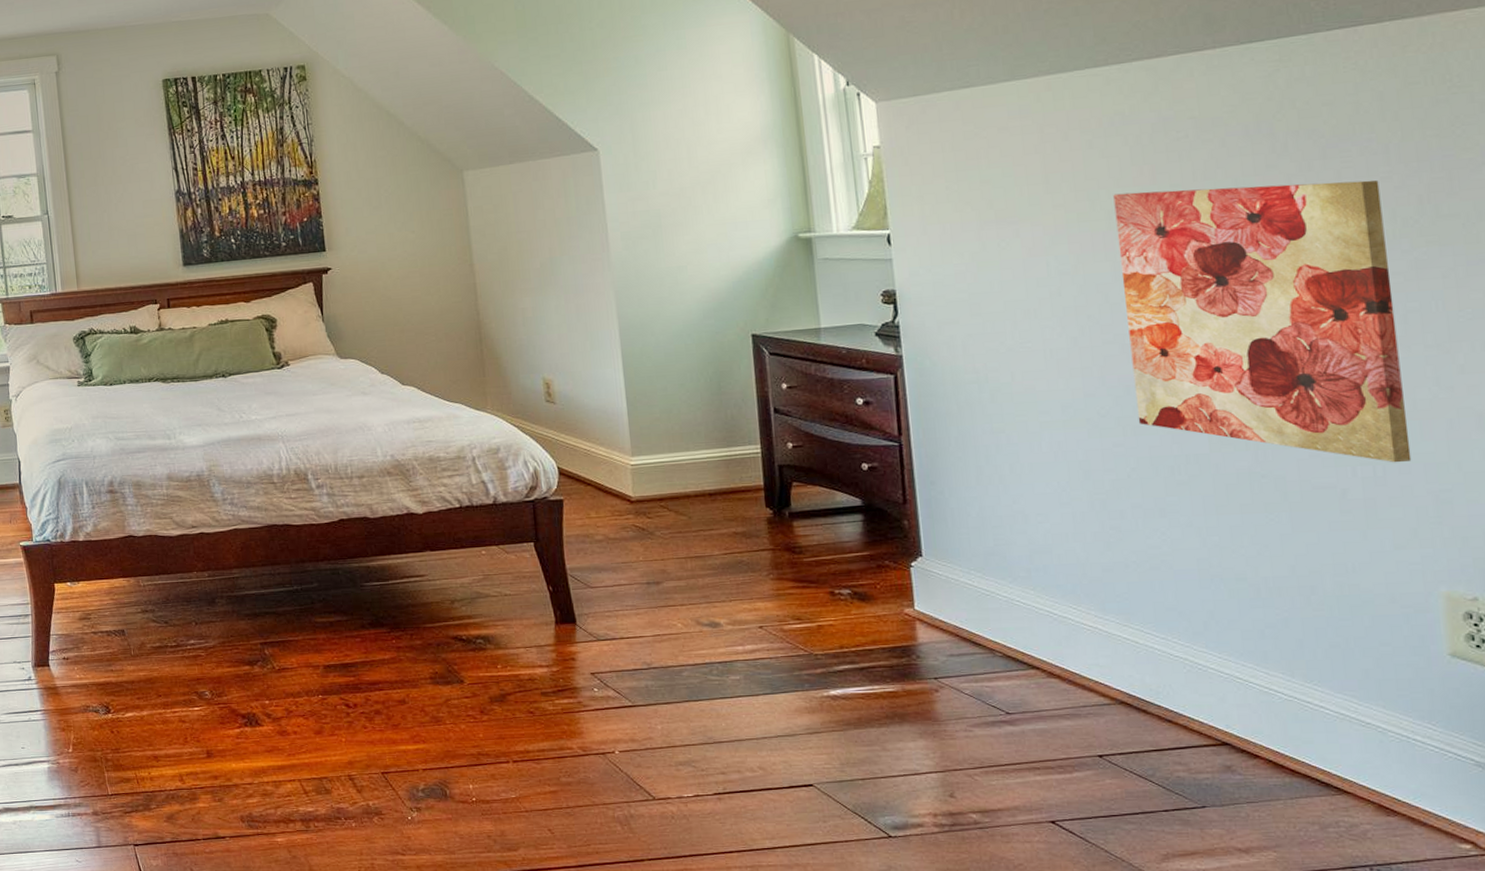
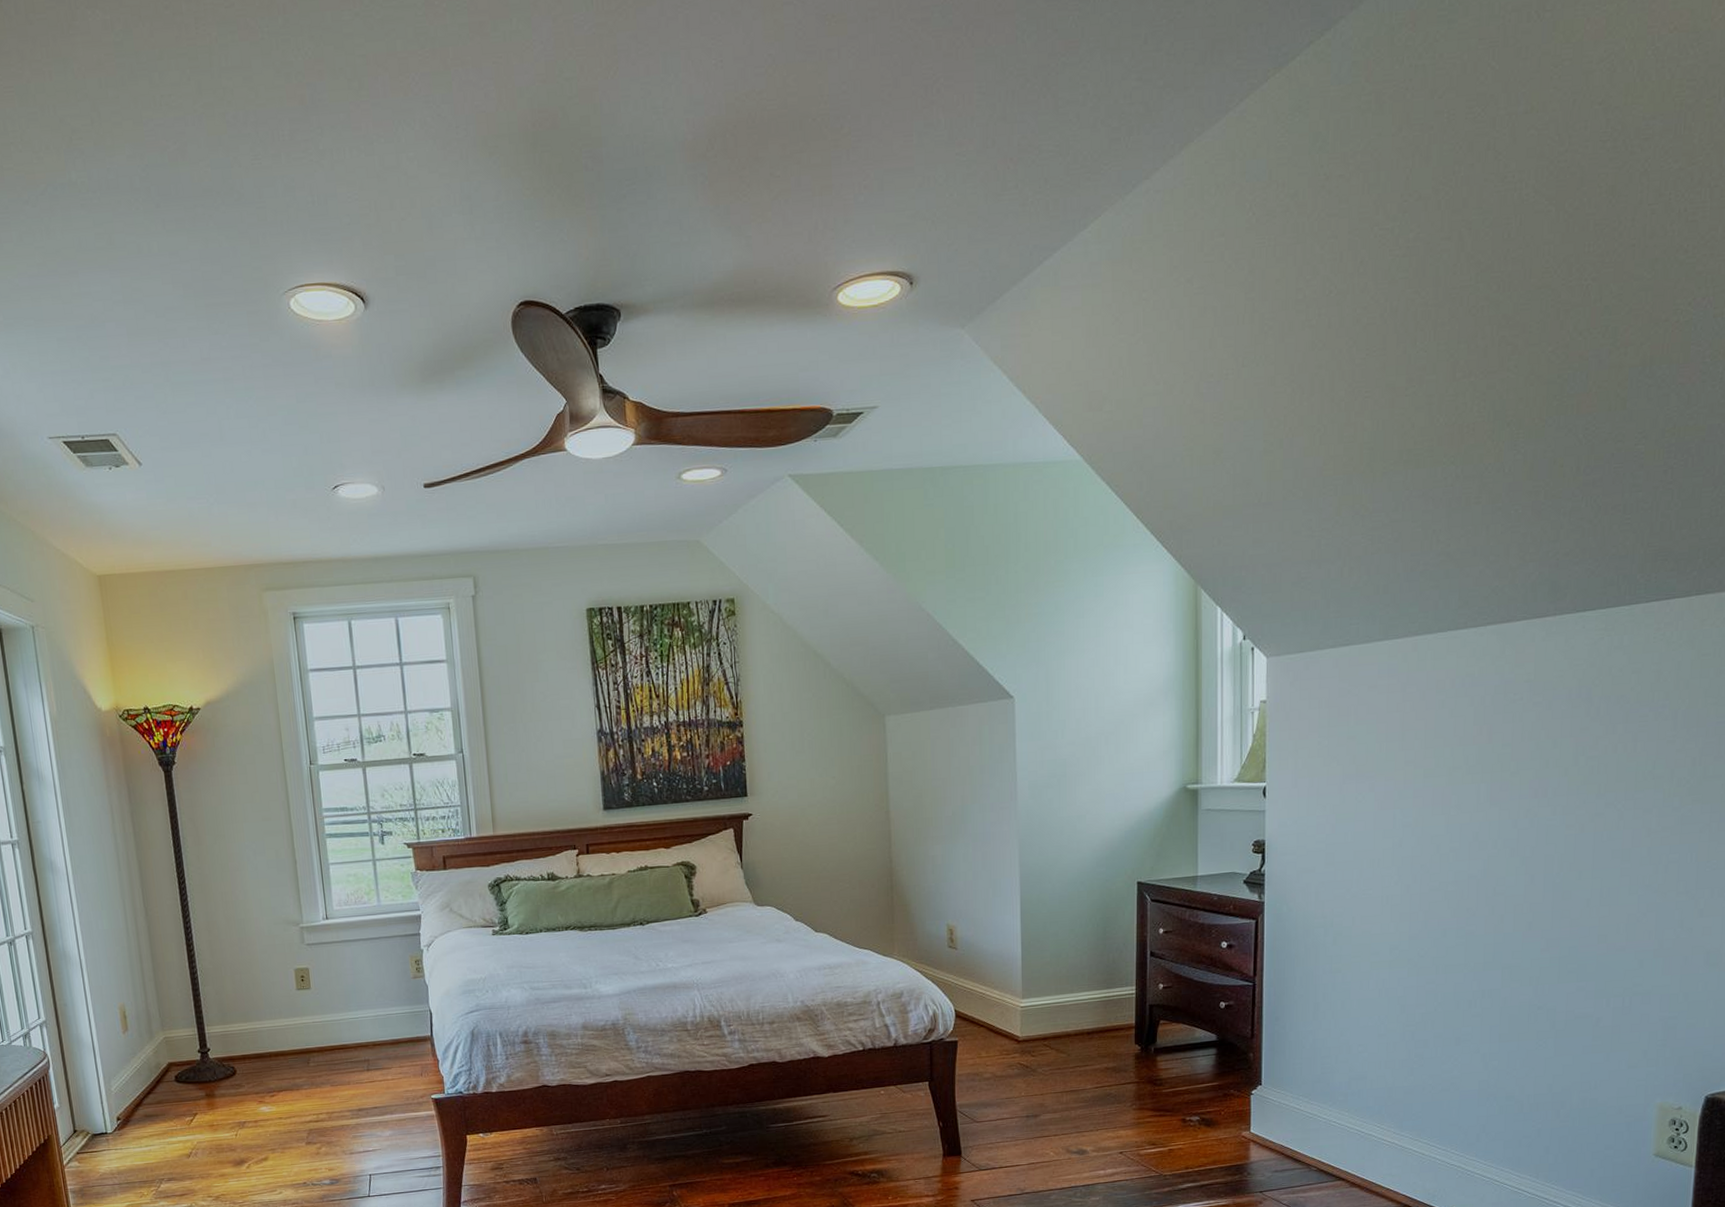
wall art: present [1113,180,1412,463] -> none [1449,743,1665,995]

